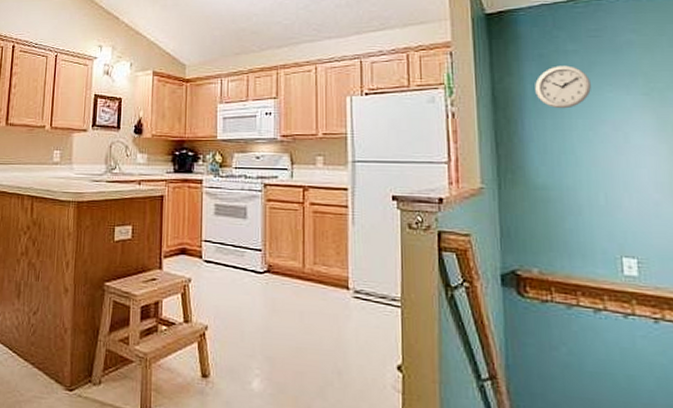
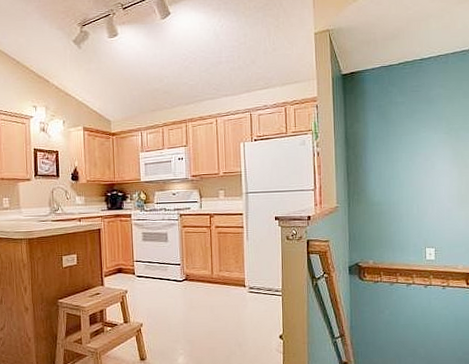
wall clock: present [535,65,591,109] -> none [375,113,412,146]

